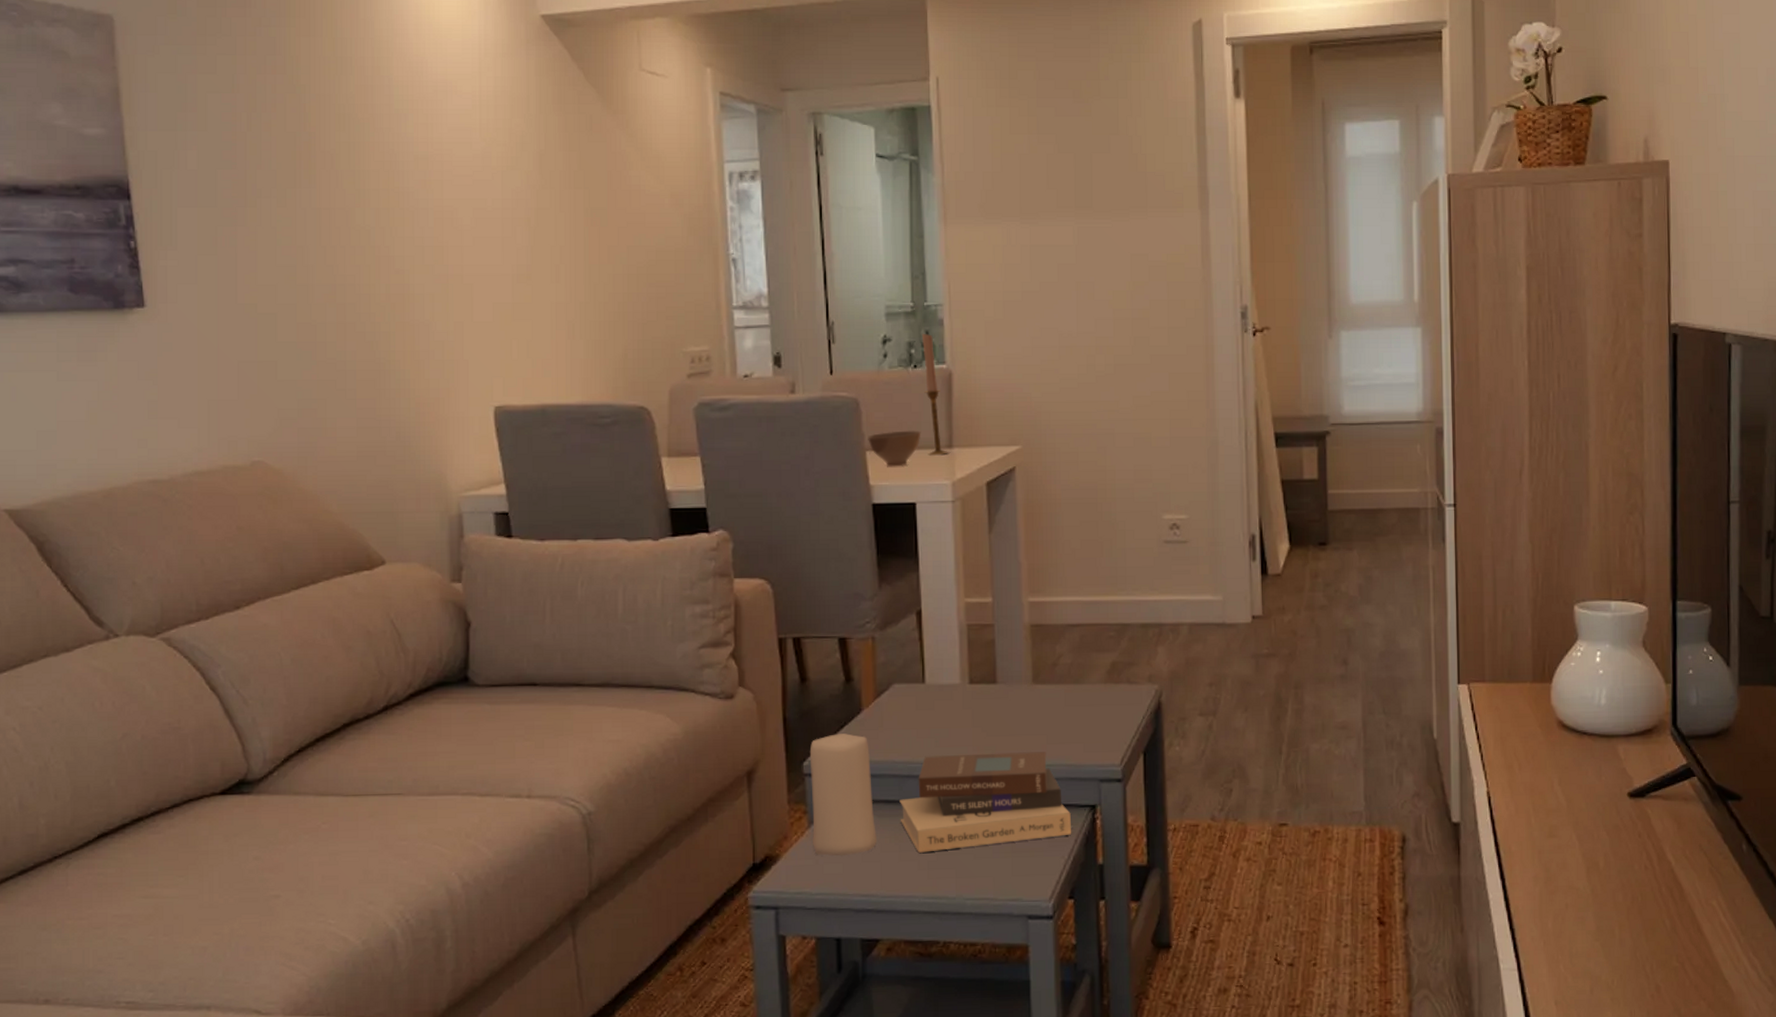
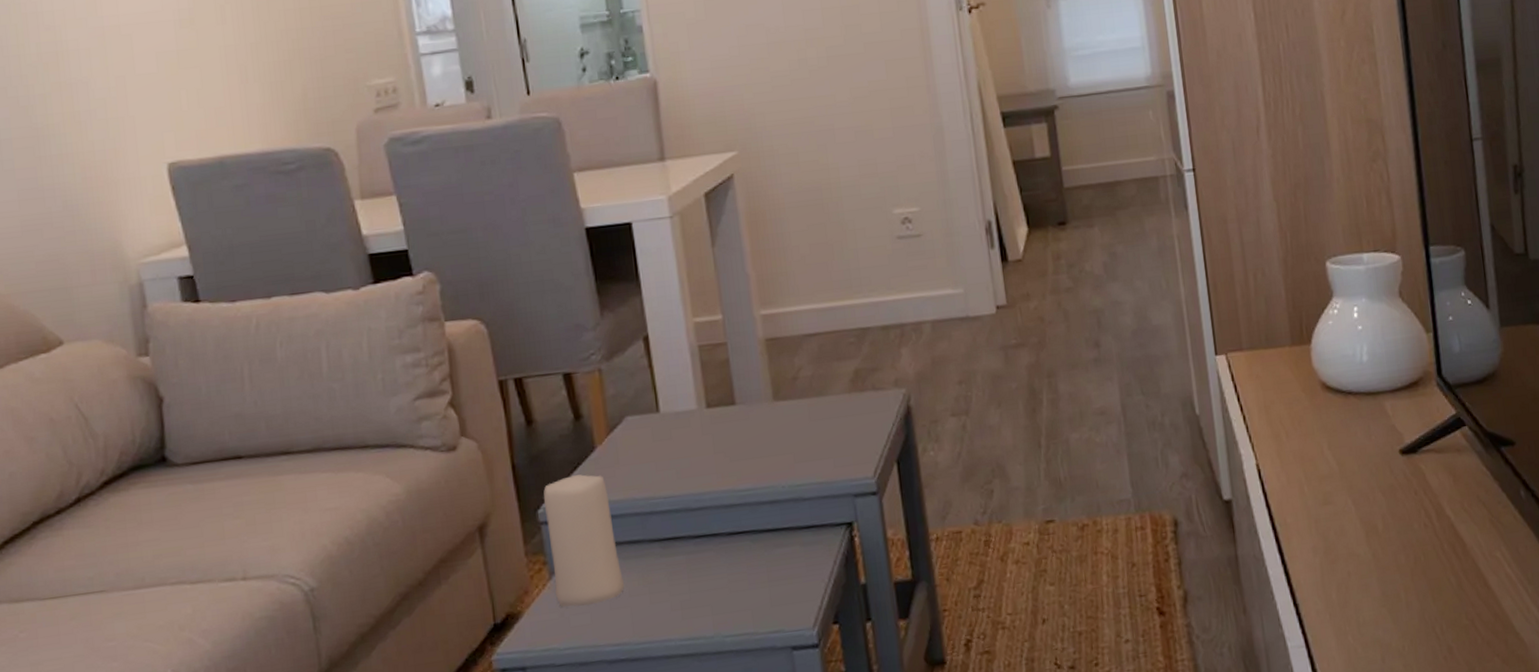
bowl: present [867,430,921,467] -> none [572,145,630,187]
books: present [899,752,1072,853] -> none [644,471,830,593]
candlestick: present [921,332,950,456] -> none [620,40,662,171]

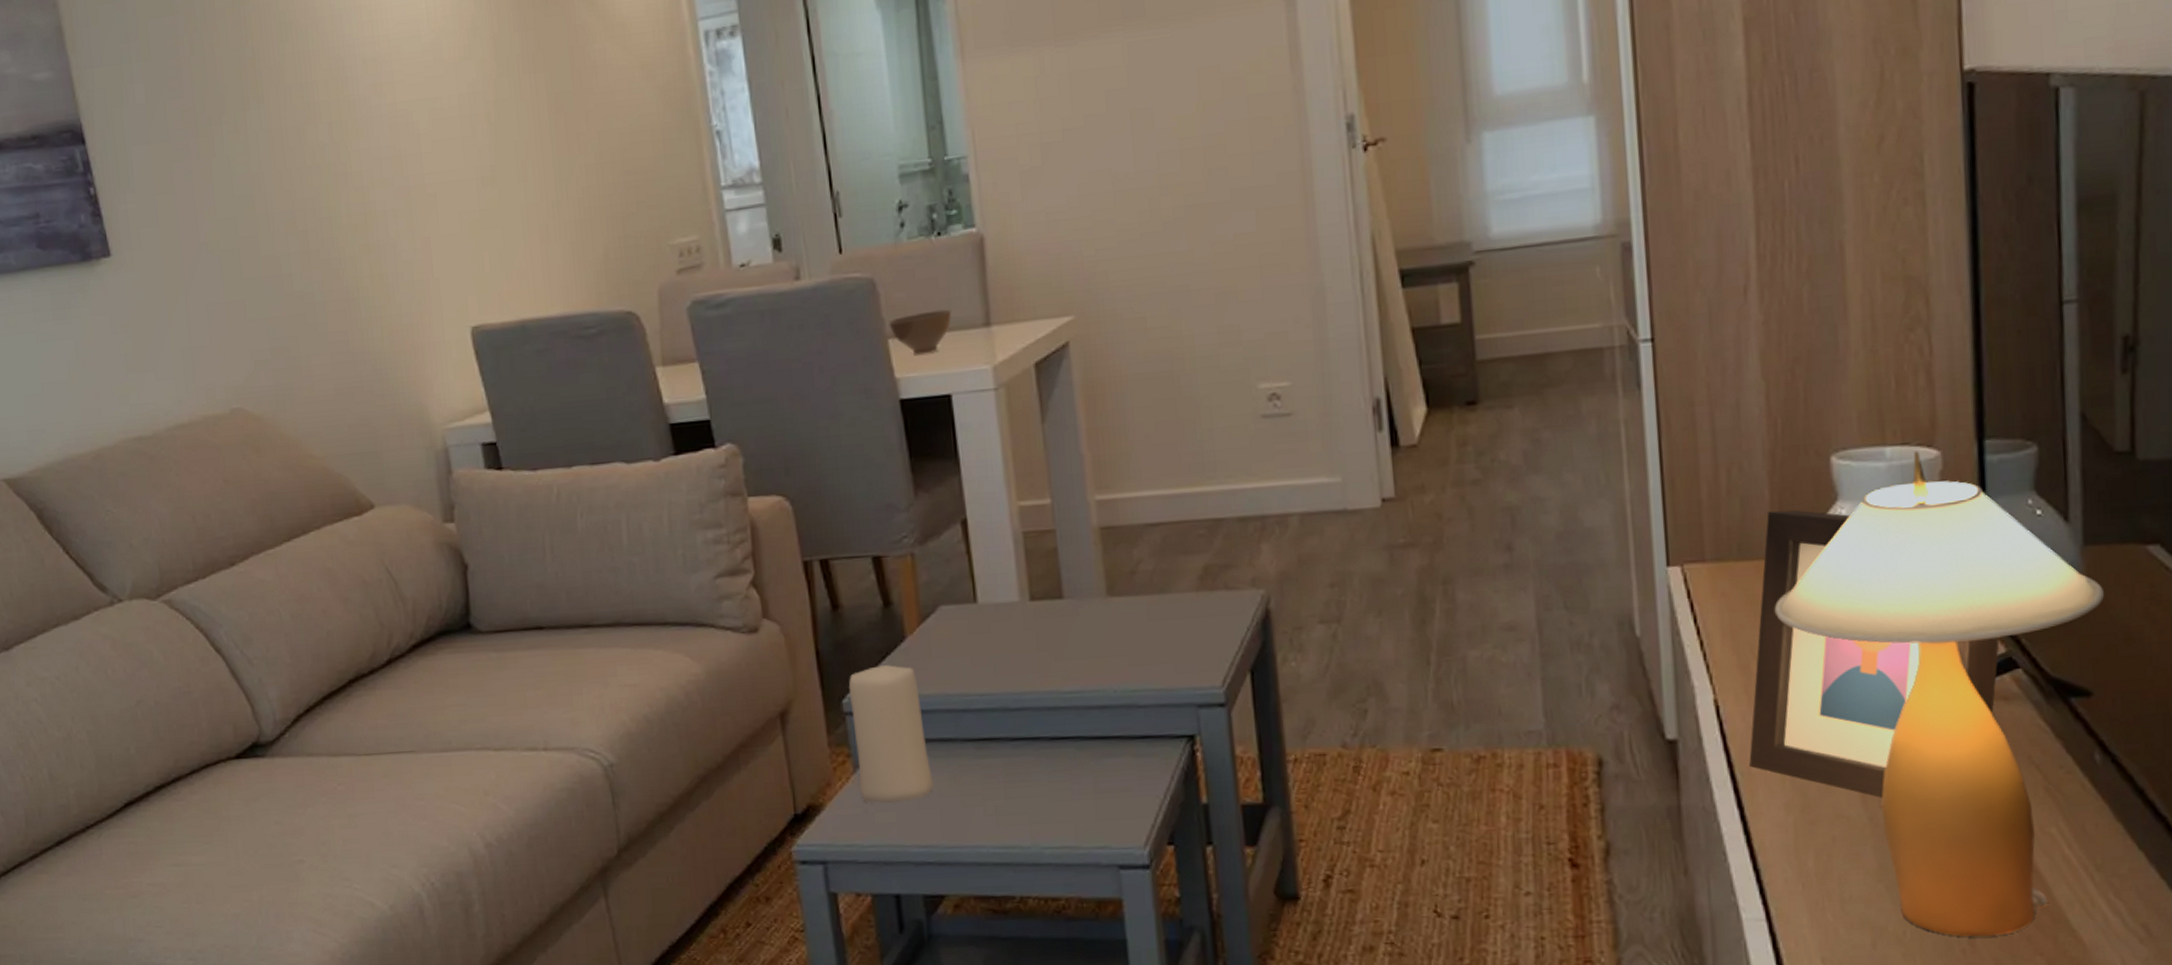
bowl: none [572,145,630,187] -> present [887,309,952,355]
picture frame: none [1284,305,1452,537] -> present [1749,509,2000,798]
table lamp: none [1295,256,1517,647] -> present [1775,451,2105,937]

